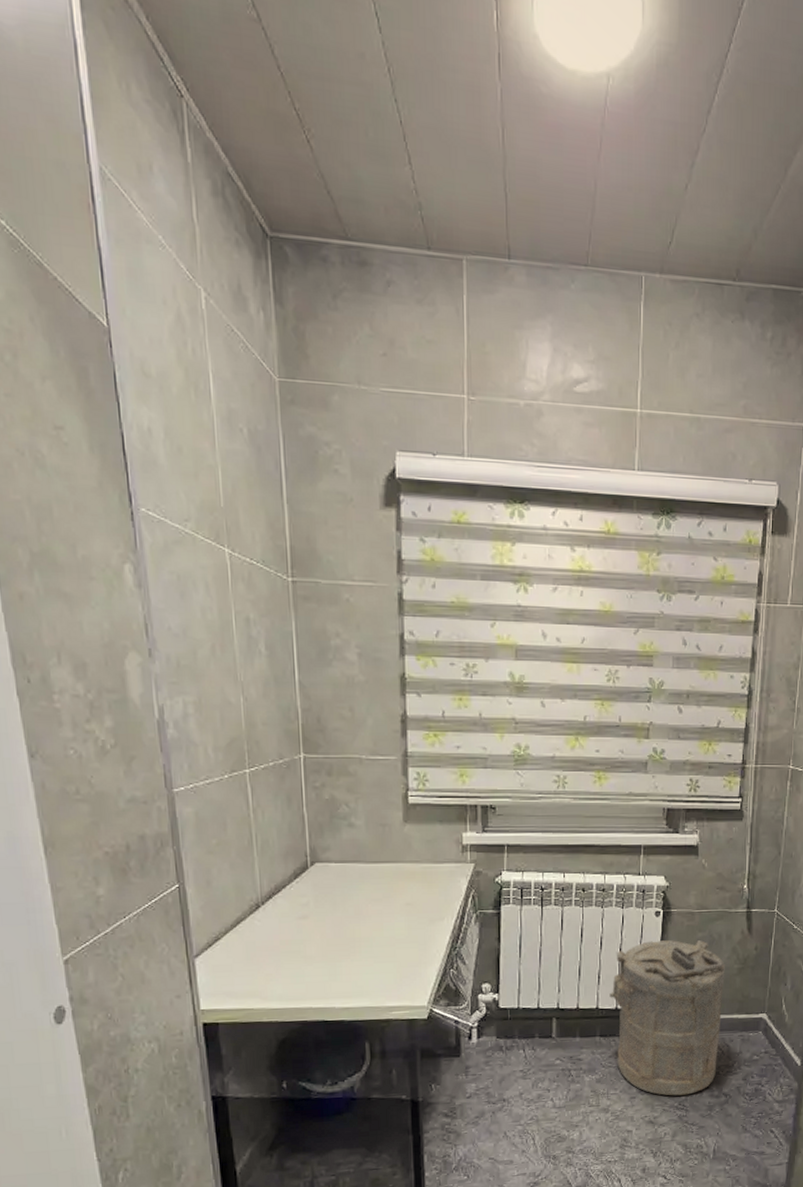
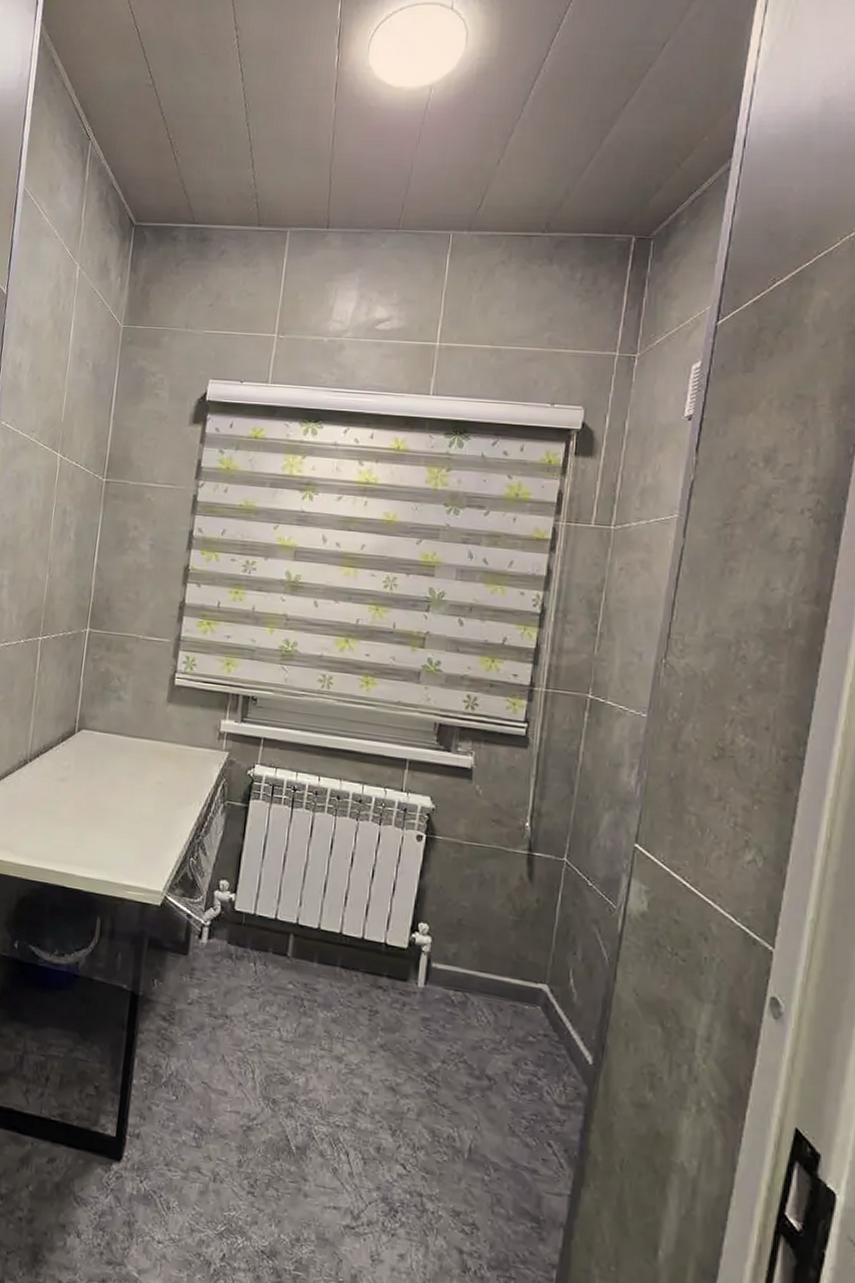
laundry hamper: present [609,940,725,1096] -> none [356,867,497,1066]

